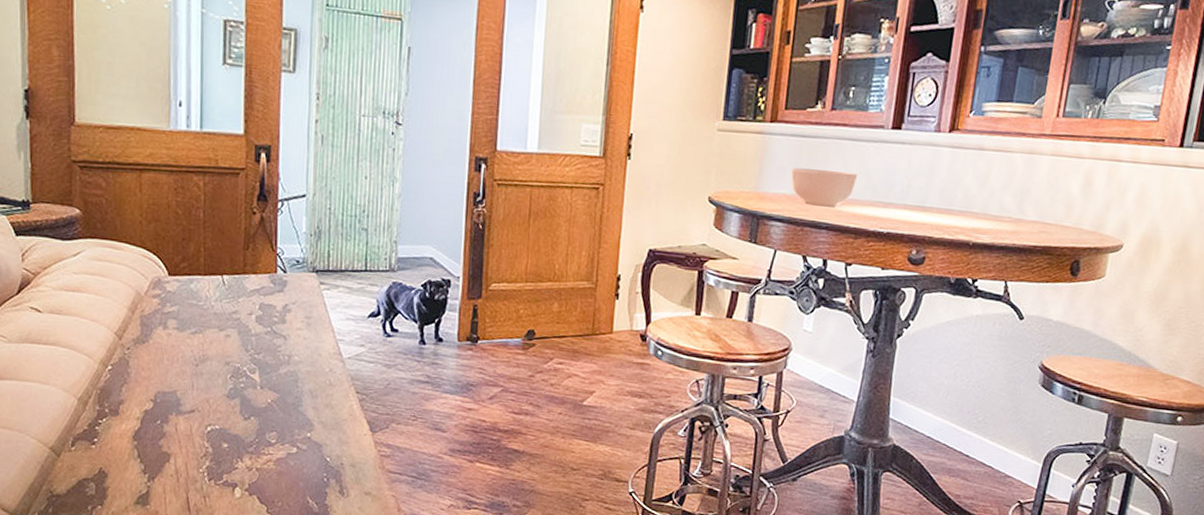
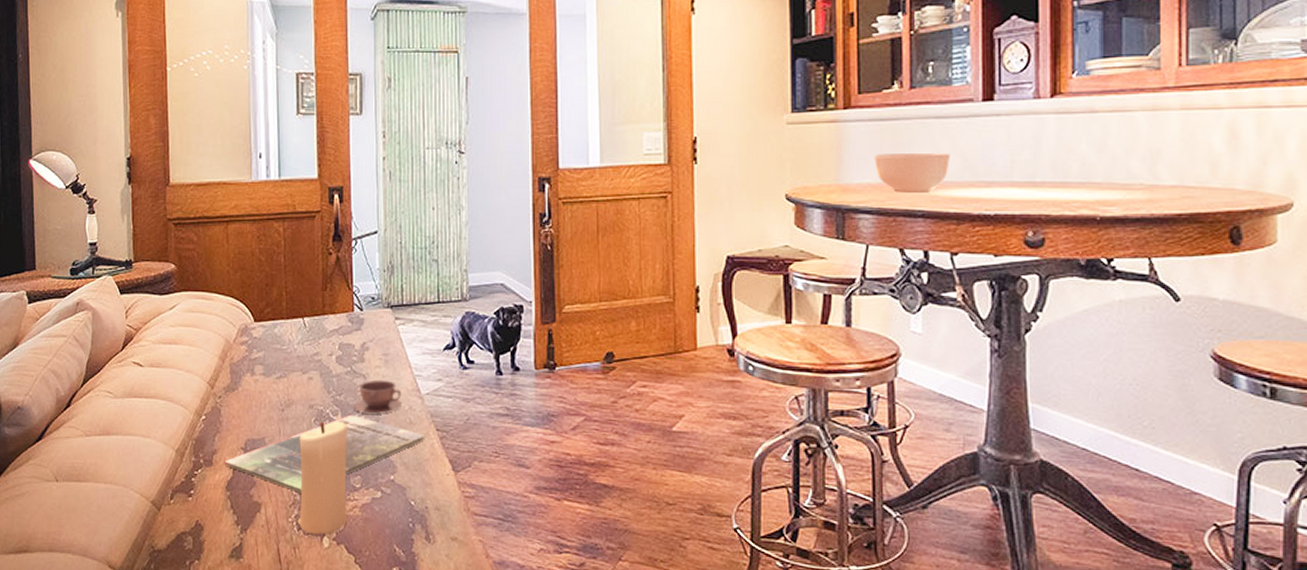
magazine: none [131,373,345,446] -> present [224,414,426,493]
candle: none [209,378,265,486] -> present [297,421,347,535]
teacup: none [271,341,323,374] -> present [353,379,402,414]

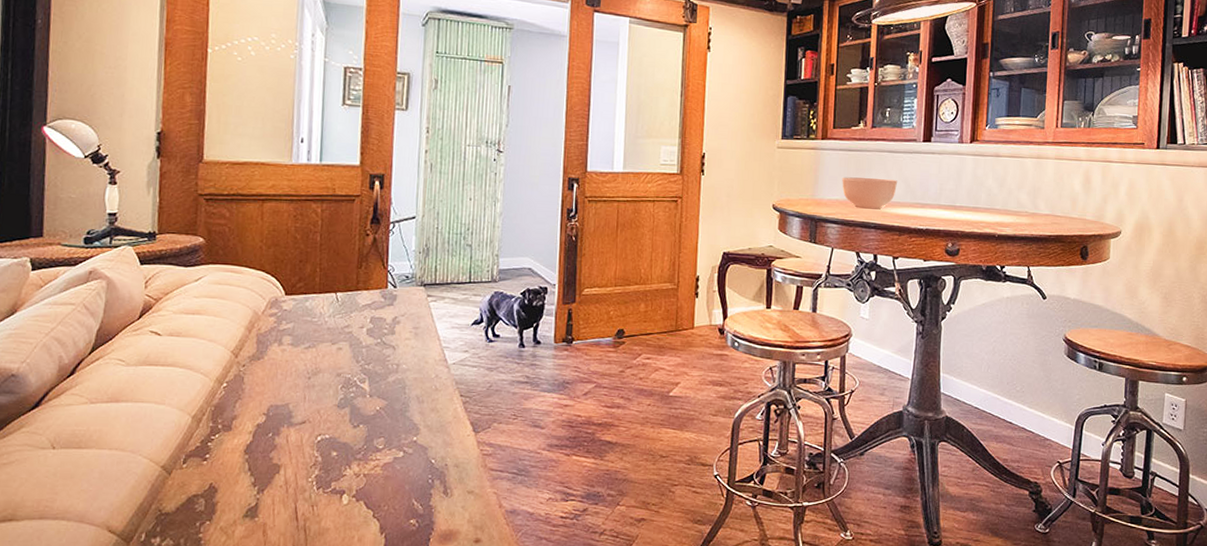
magazine: present [224,414,426,493] -> none [244,382,450,455]
candle: present [297,421,347,535] -> none [317,388,374,493]
teacup: present [353,379,402,414] -> none [380,350,429,382]

